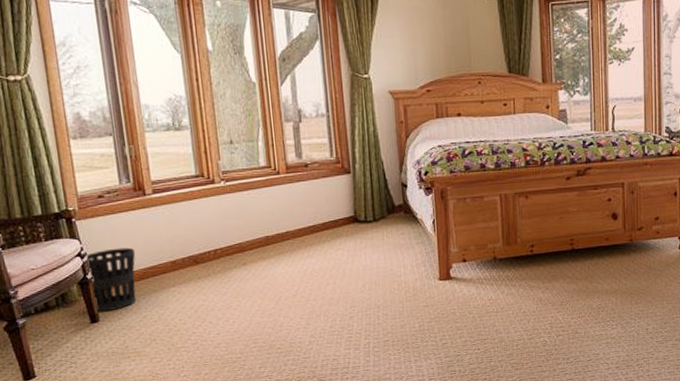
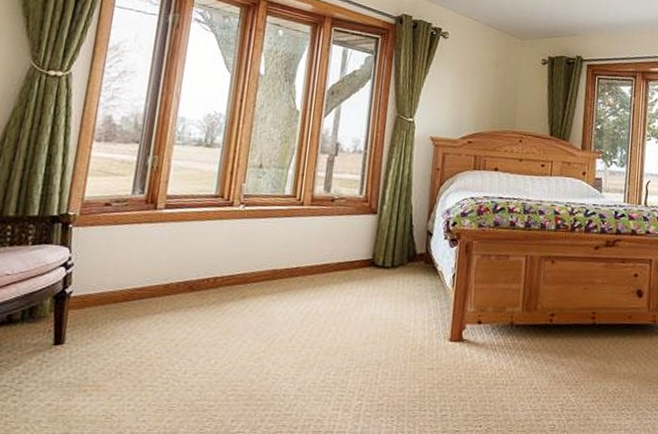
wastebasket: present [86,247,137,312] -> none [63,262,128,334]

